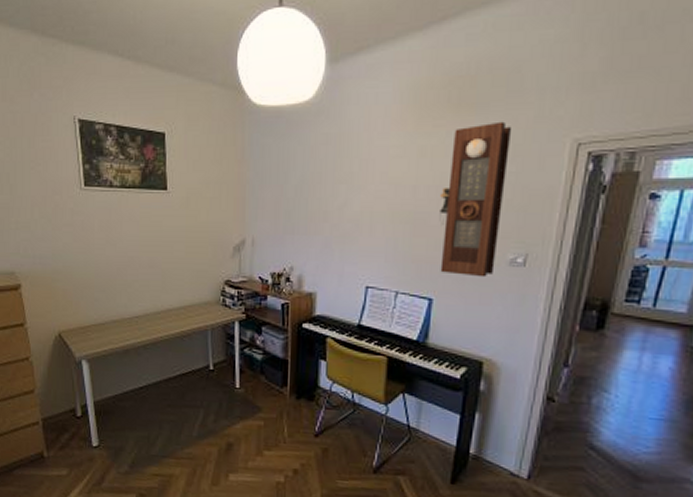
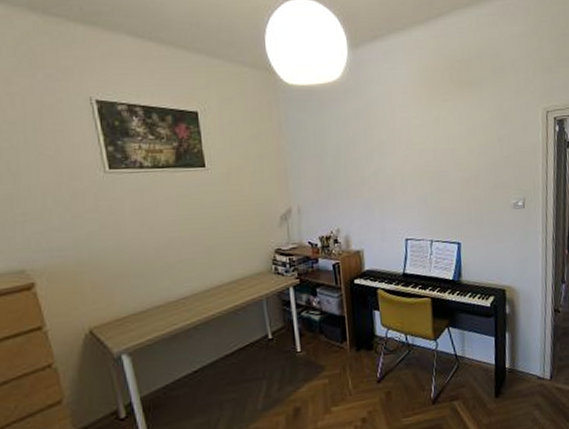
pendulum clock: present [439,121,512,278] -> none [455,96,503,221]

